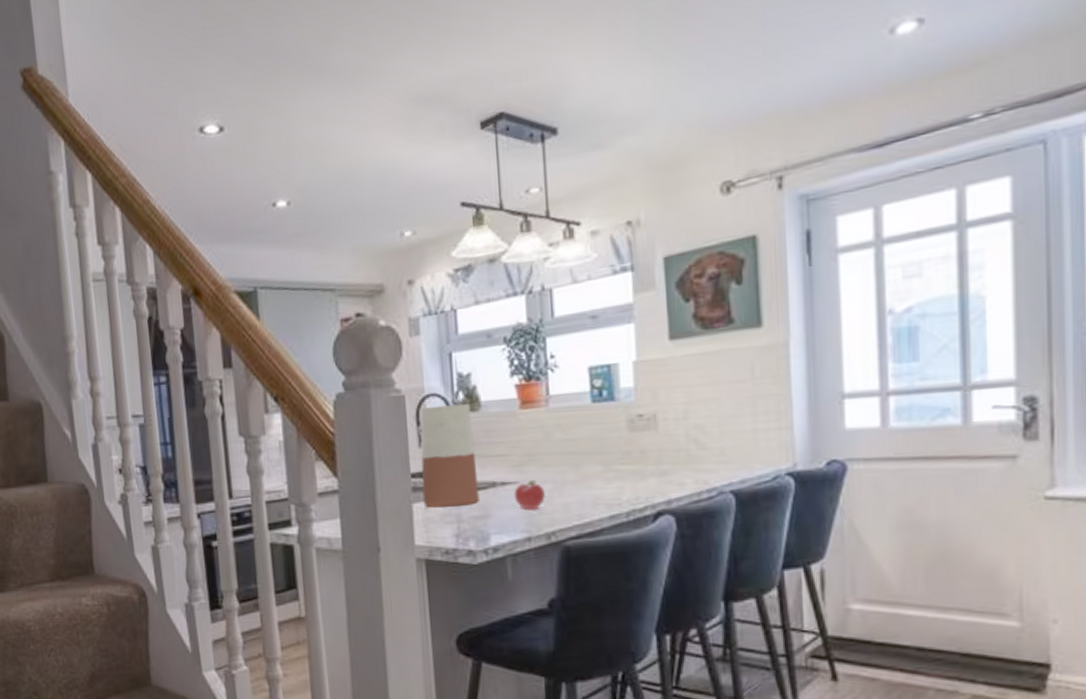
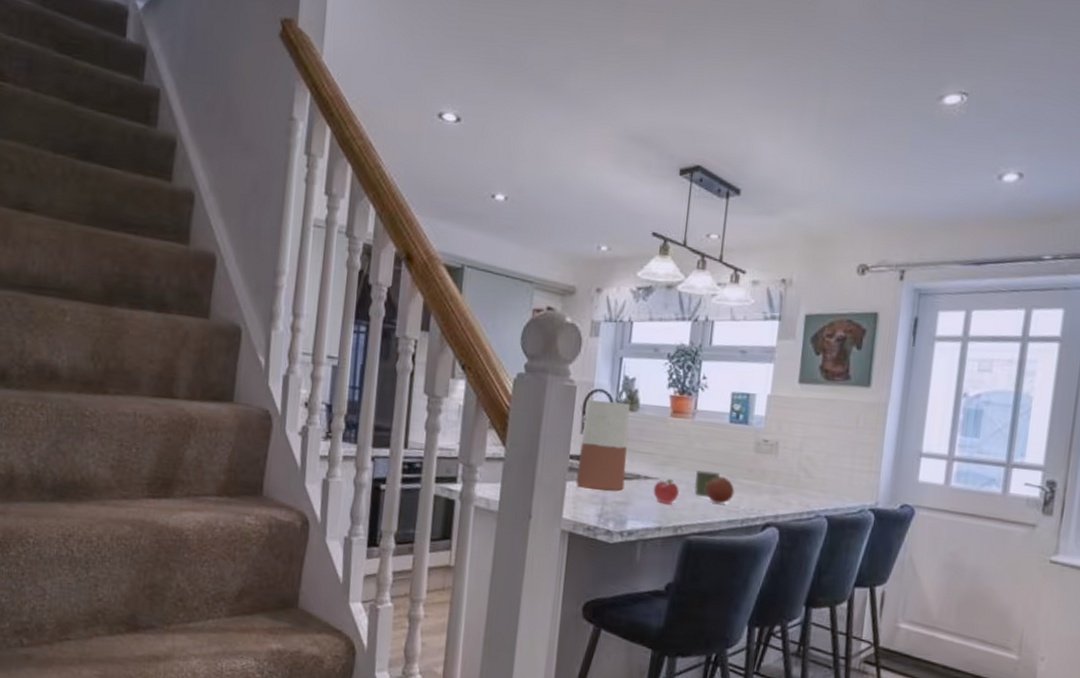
mug: none [561,462,591,496] -> present [693,470,720,499]
fruit: none [576,467,612,499] -> present [705,477,735,504]

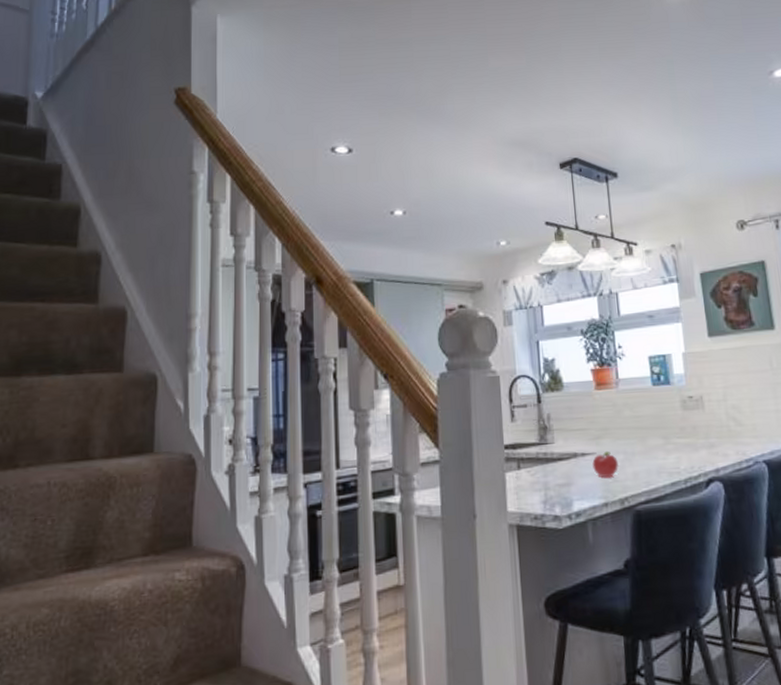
vase: present [576,399,630,492] -> none [512,384,563,477]
mug: present [693,470,720,499] -> none [631,436,654,465]
fruit: present [705,477,735,504] -> none [643,440,672,468]

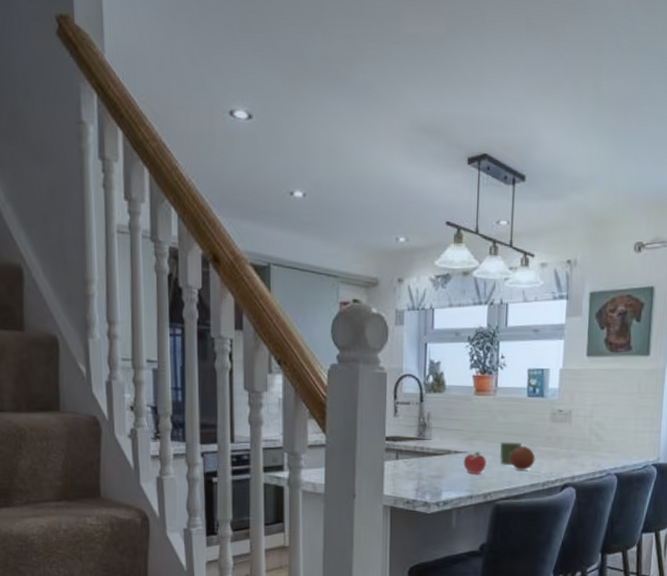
mug: none [631,436,654,465] -> present [499,441,521,467]
fruit: none [643,440,672,468] -> present [509,446,535,470]

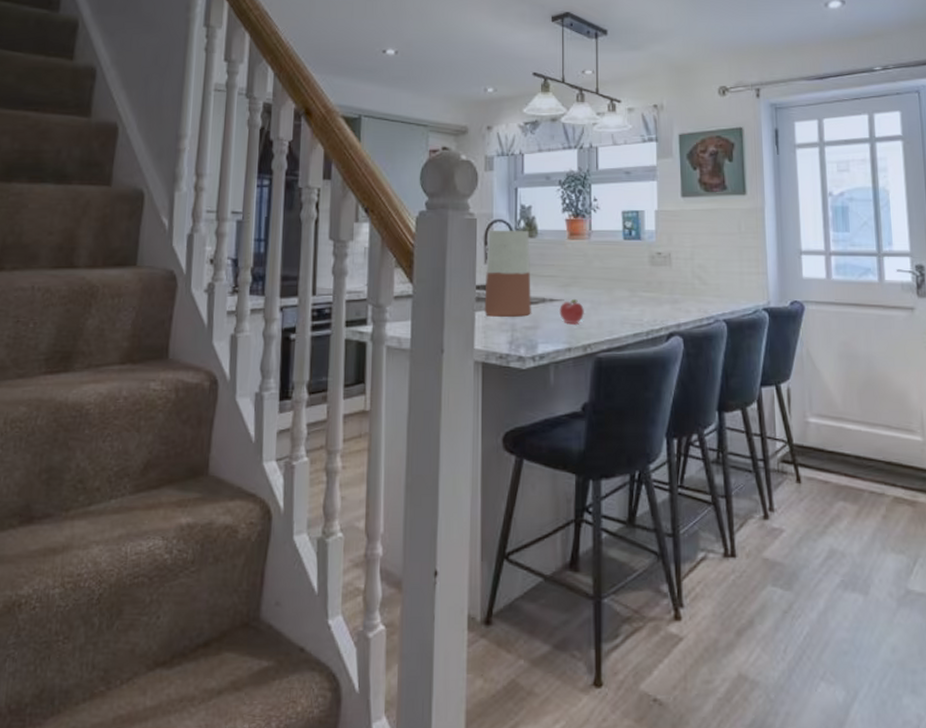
vase: none [393,384,438,468] -> present [484,230,531,318]
mug: present [499,441,521,467] -> none [597,287,620,315]
fruit: present [509,446,535,470] -> none [608,292,637,318]

